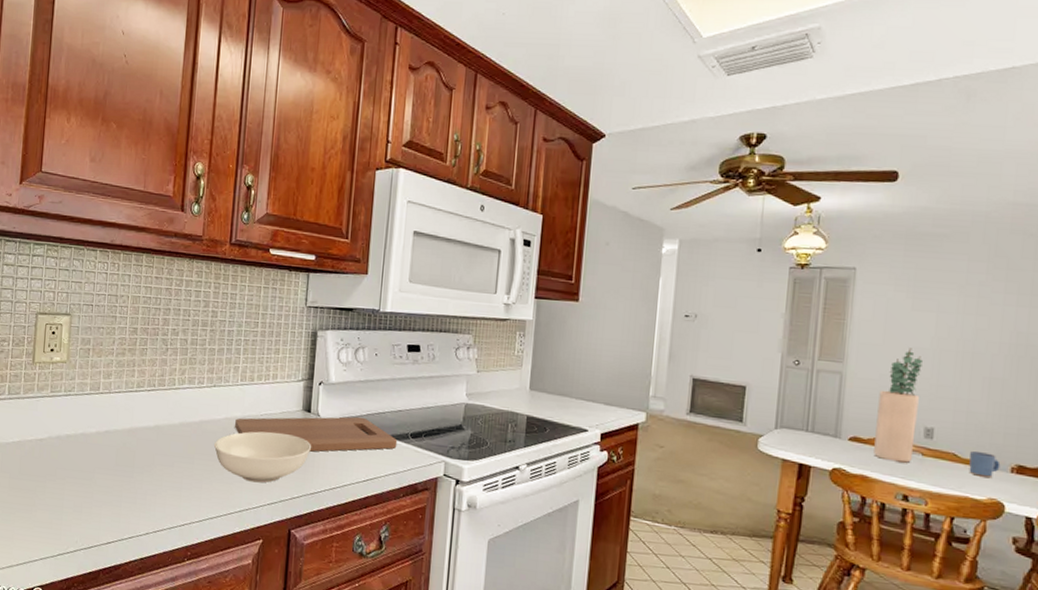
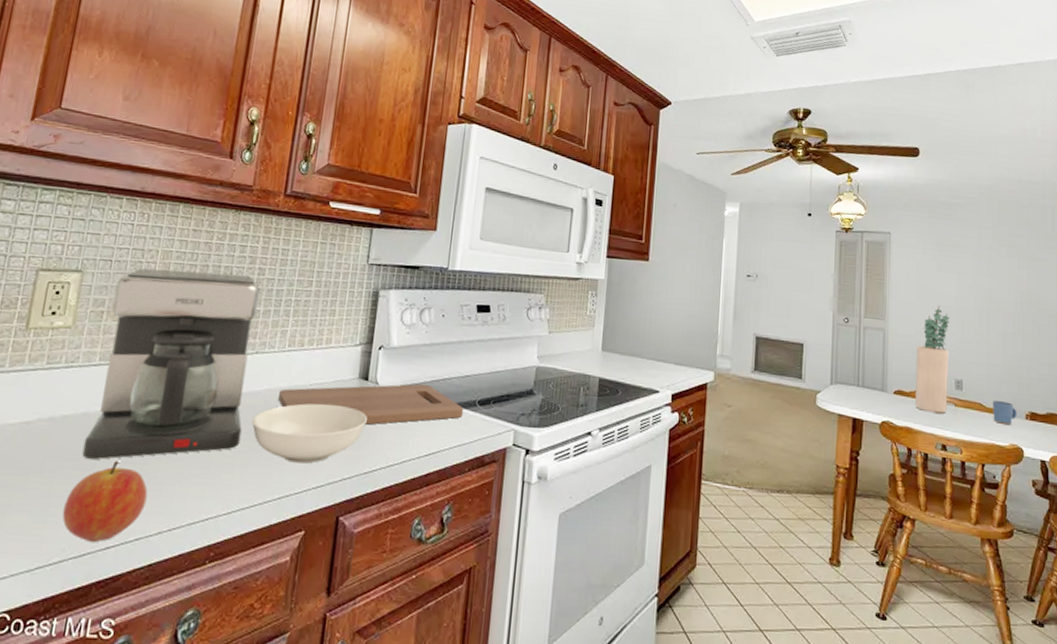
fruit: none [73,473,136,538] -> present [62,460,148,543]
coffee maker: none [83,312,214,472] -> present [82,268,260,460]

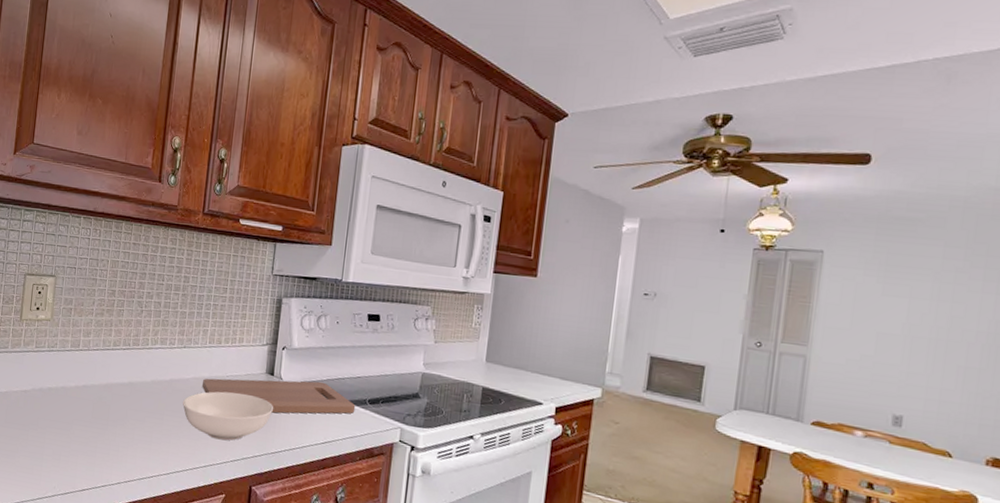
fruit: present [62,460,148,543] -> none [52,425,109,485]
coffee maker: present [82,268,260,460] -> none [63,275,185,424]
vase: present [915,306,949,414] -> none [837,333,892,450]
mug: present [993,399,1017,424] -> none [939,440,975,469]

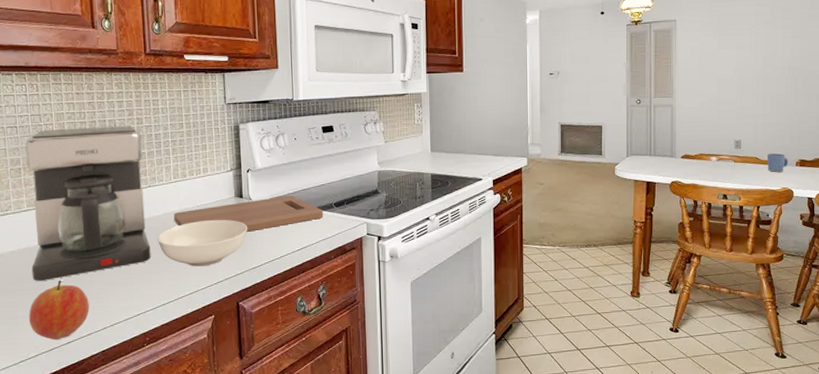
fruit: none [52,425,109,485] -> present [28,280,90,340]
coffee maker: none [63,275,185,424] -> present [25,126,151,281]
mug: none [939,440,975,469] -> present [767,153,789,172]

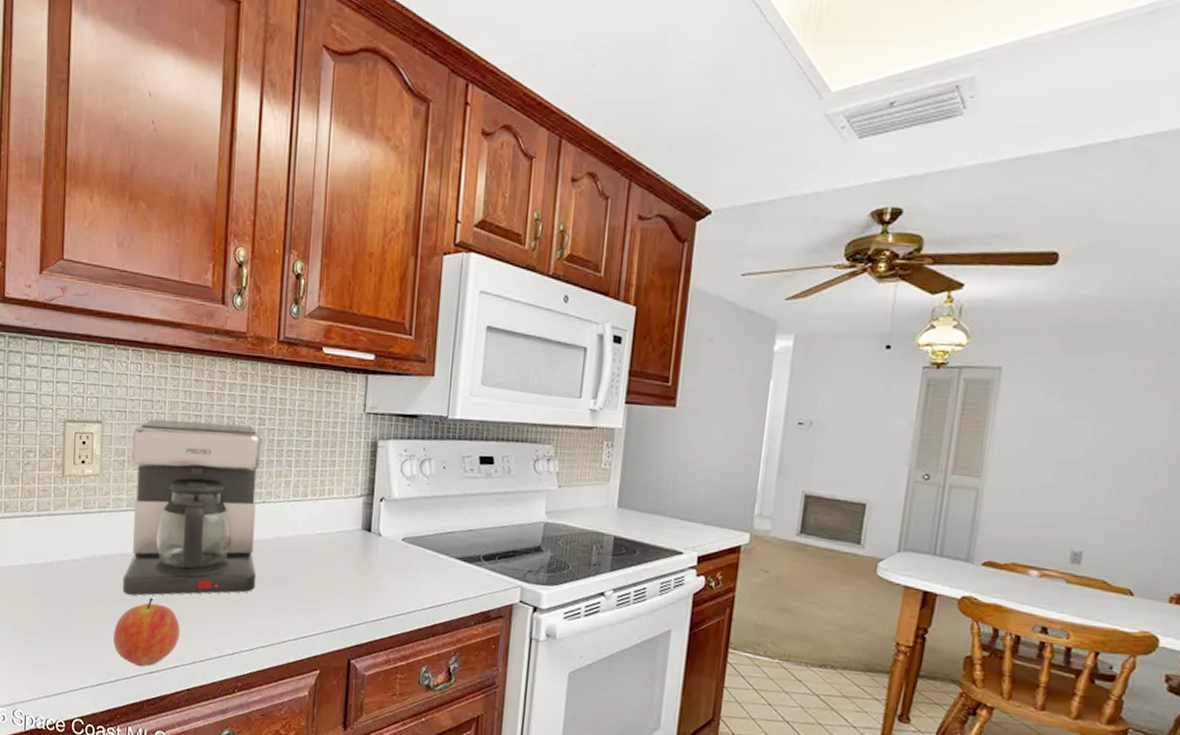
bowl: present [156,219,248,267] -> none [264,552,373,609]
cutting board: present [174,195,324,232] -> none [287,536,468,576]
mug: present [767,153,789,172] -> none [1120,577,1158,608]

